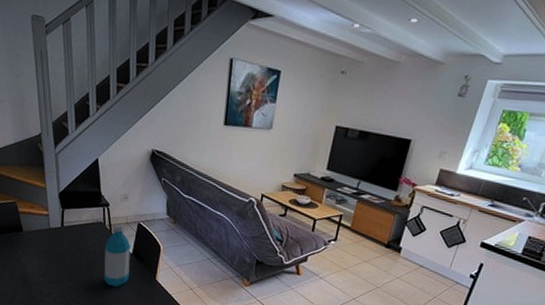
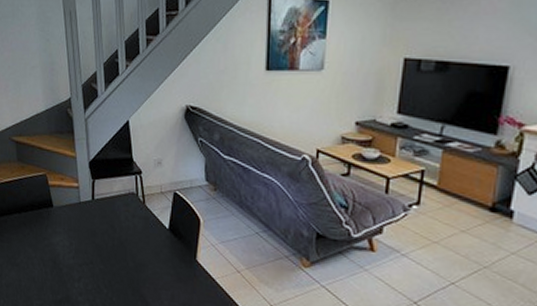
water bottle: present [104,223,131,288] -> none [137,193,167,271]

